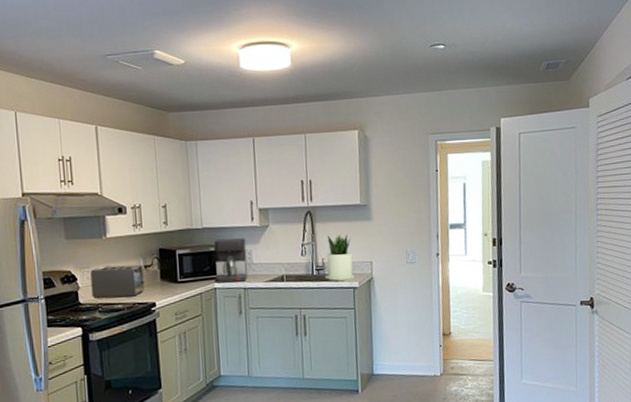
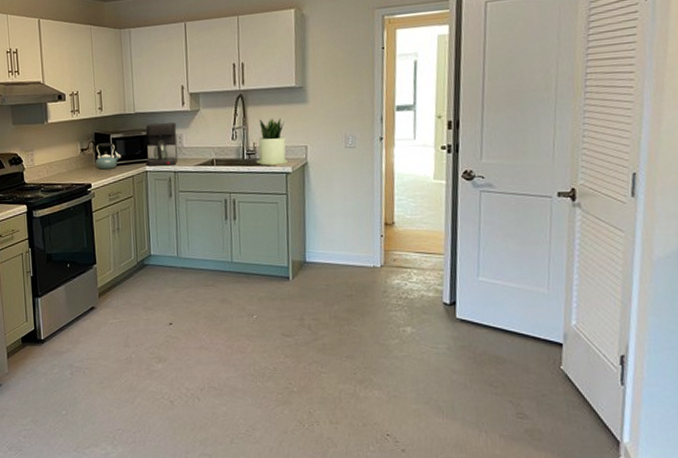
toaster: present [90,264,145,299] -> none [34,148,82,179]
kettle: none [160,259,189,287] -> present [95,143,122,170]

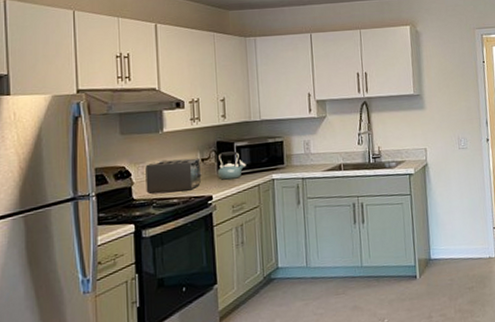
toaster: none [34,148,82,179] -> present [145,158,202,194]
coffee maker: present [146,122,178,167] -> none [272,129,305,174]
planter: present [256,118,289,167] -> none [381,123,411,169]

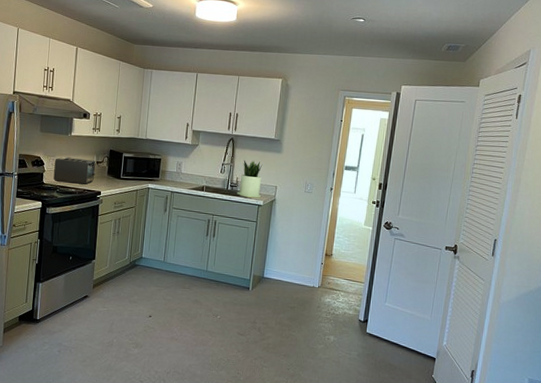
kettle: present [217,151,247,180] -> none [106,159,130,182]
planter: none [381,123,411,169] -> present [236,160,263,199]

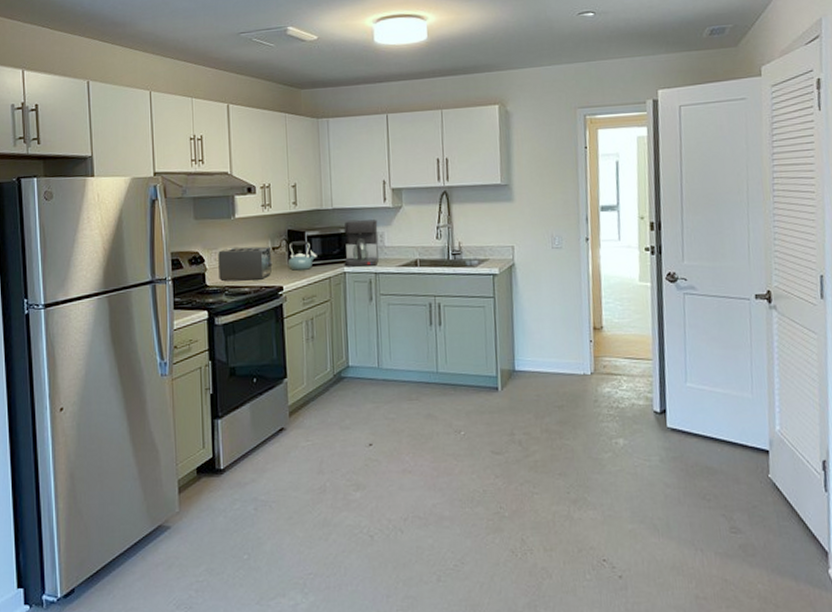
kettle: none [106,159,130,182] -> present [287,241,317,271]
coffee maker: none [149,149,179,187] -> present [344,219,379,267]
planter: present [236,160,263,199] -> none [461,216,496,268]

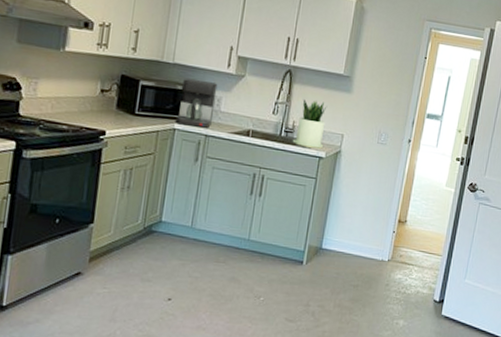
toaster: present [218,246,273,281] -> none [35,80,99,120]
kettle: present [287,241,317,271] -> none [115,87,149,119]
planter: none [461,216,496,268] -> present [292,99,328,150]

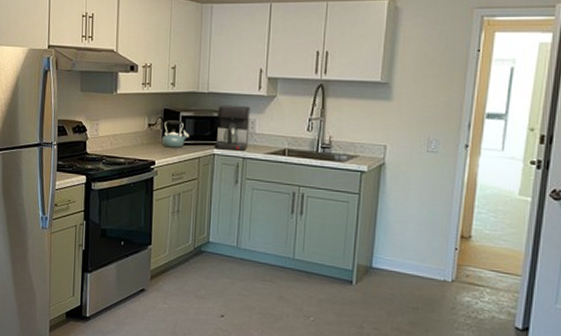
kettle: none [115,87,149,119] -> present [161,120,190,148]
planter: present [292,99,328,150] -> none [330,113,366,164]

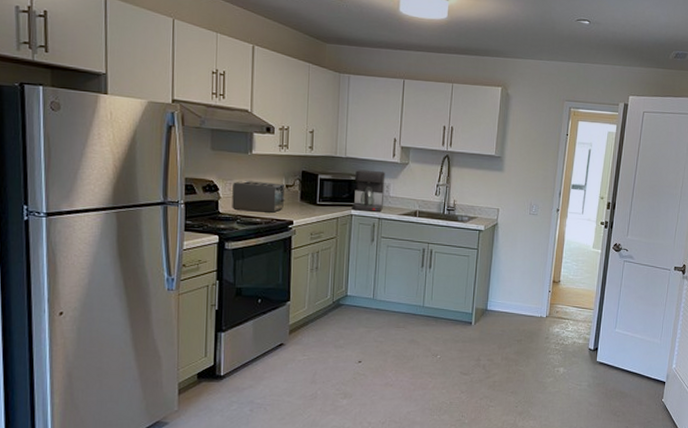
toaster: none [98,120,148,153] -> present [232,180,285,213]
kettle: present [161,120,190,148] -> none [299,182,328,209]

